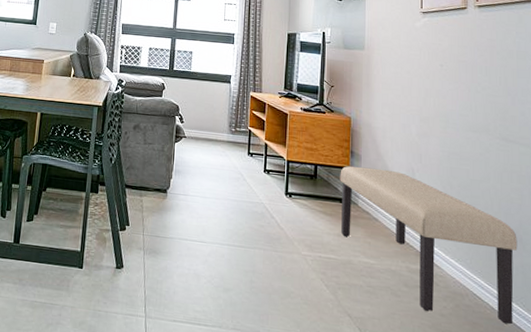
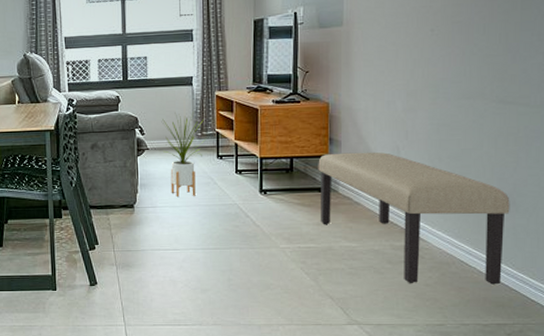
house plant: none [199,106,239,190] -> present [161,112,206,197]

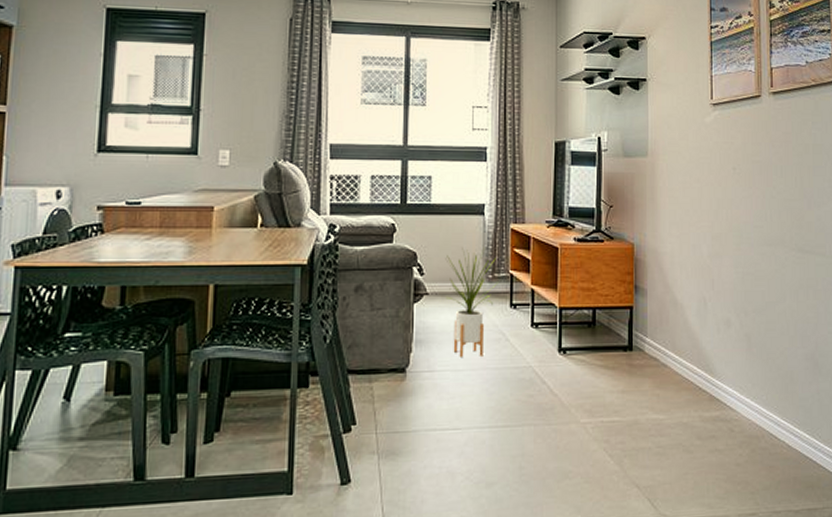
bench: present [318,152,510,285] -> none [623,303,814,465]

